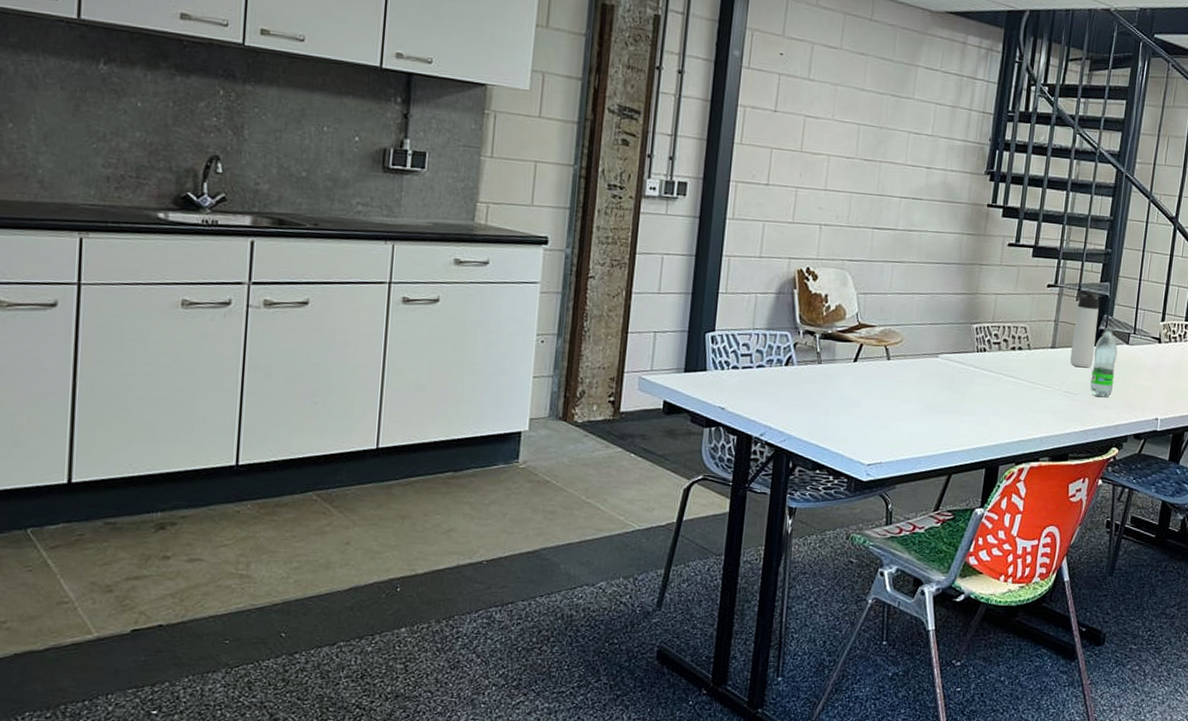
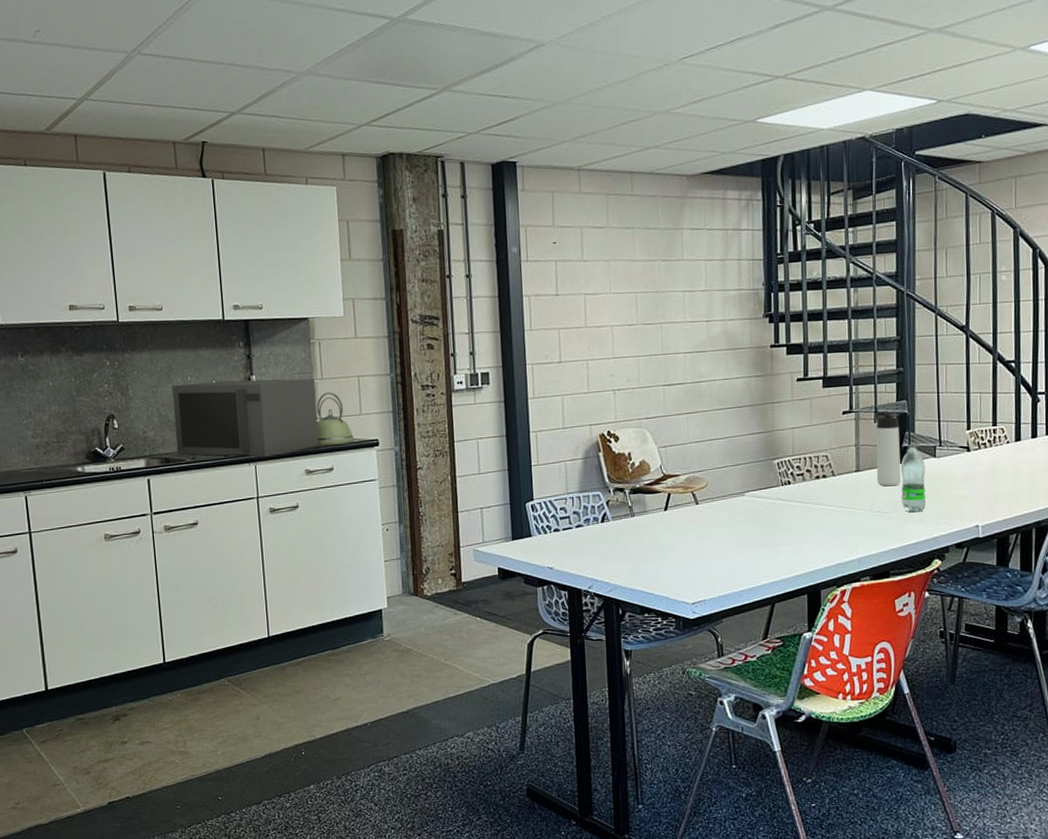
microwave: none [295,134,482,238] -> present [172,378,319,458]
kettle: none [473,173,520,238] -> present [316,392,355,447]

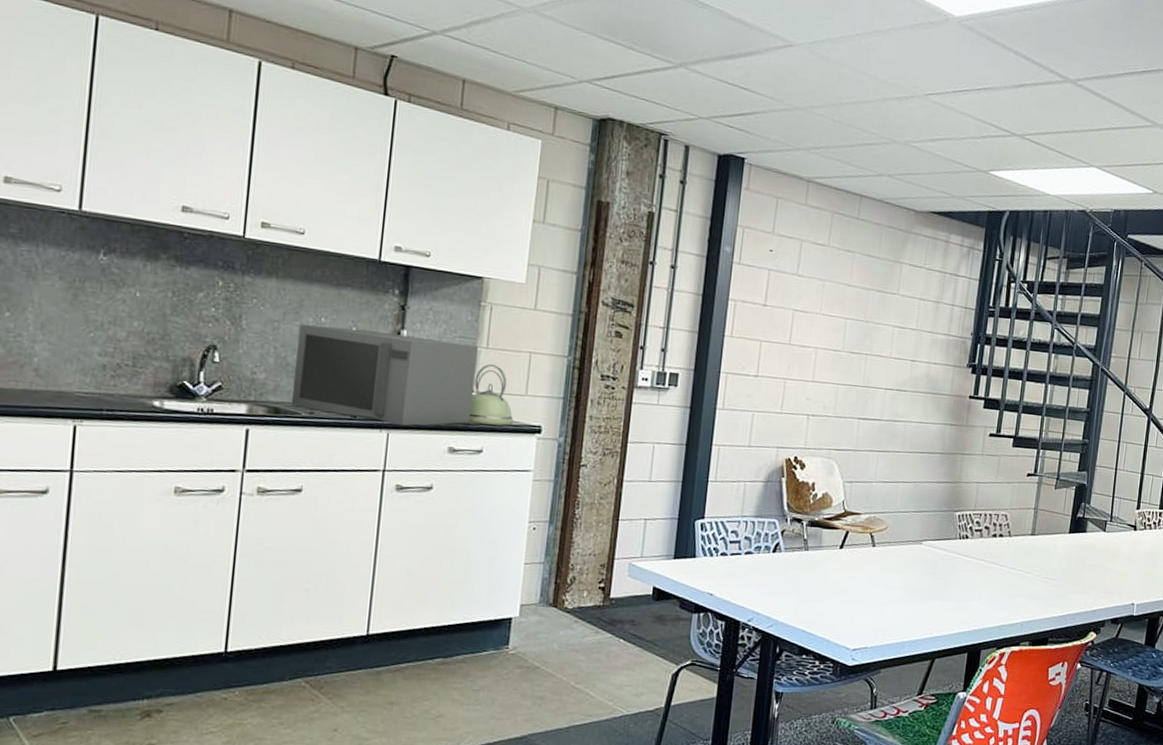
thermos bottle: present [873,412,901,487] -> none [1049,479,1078,555]
bottle: present [900,444,926,513] -> none [1068,515,1095,584]

